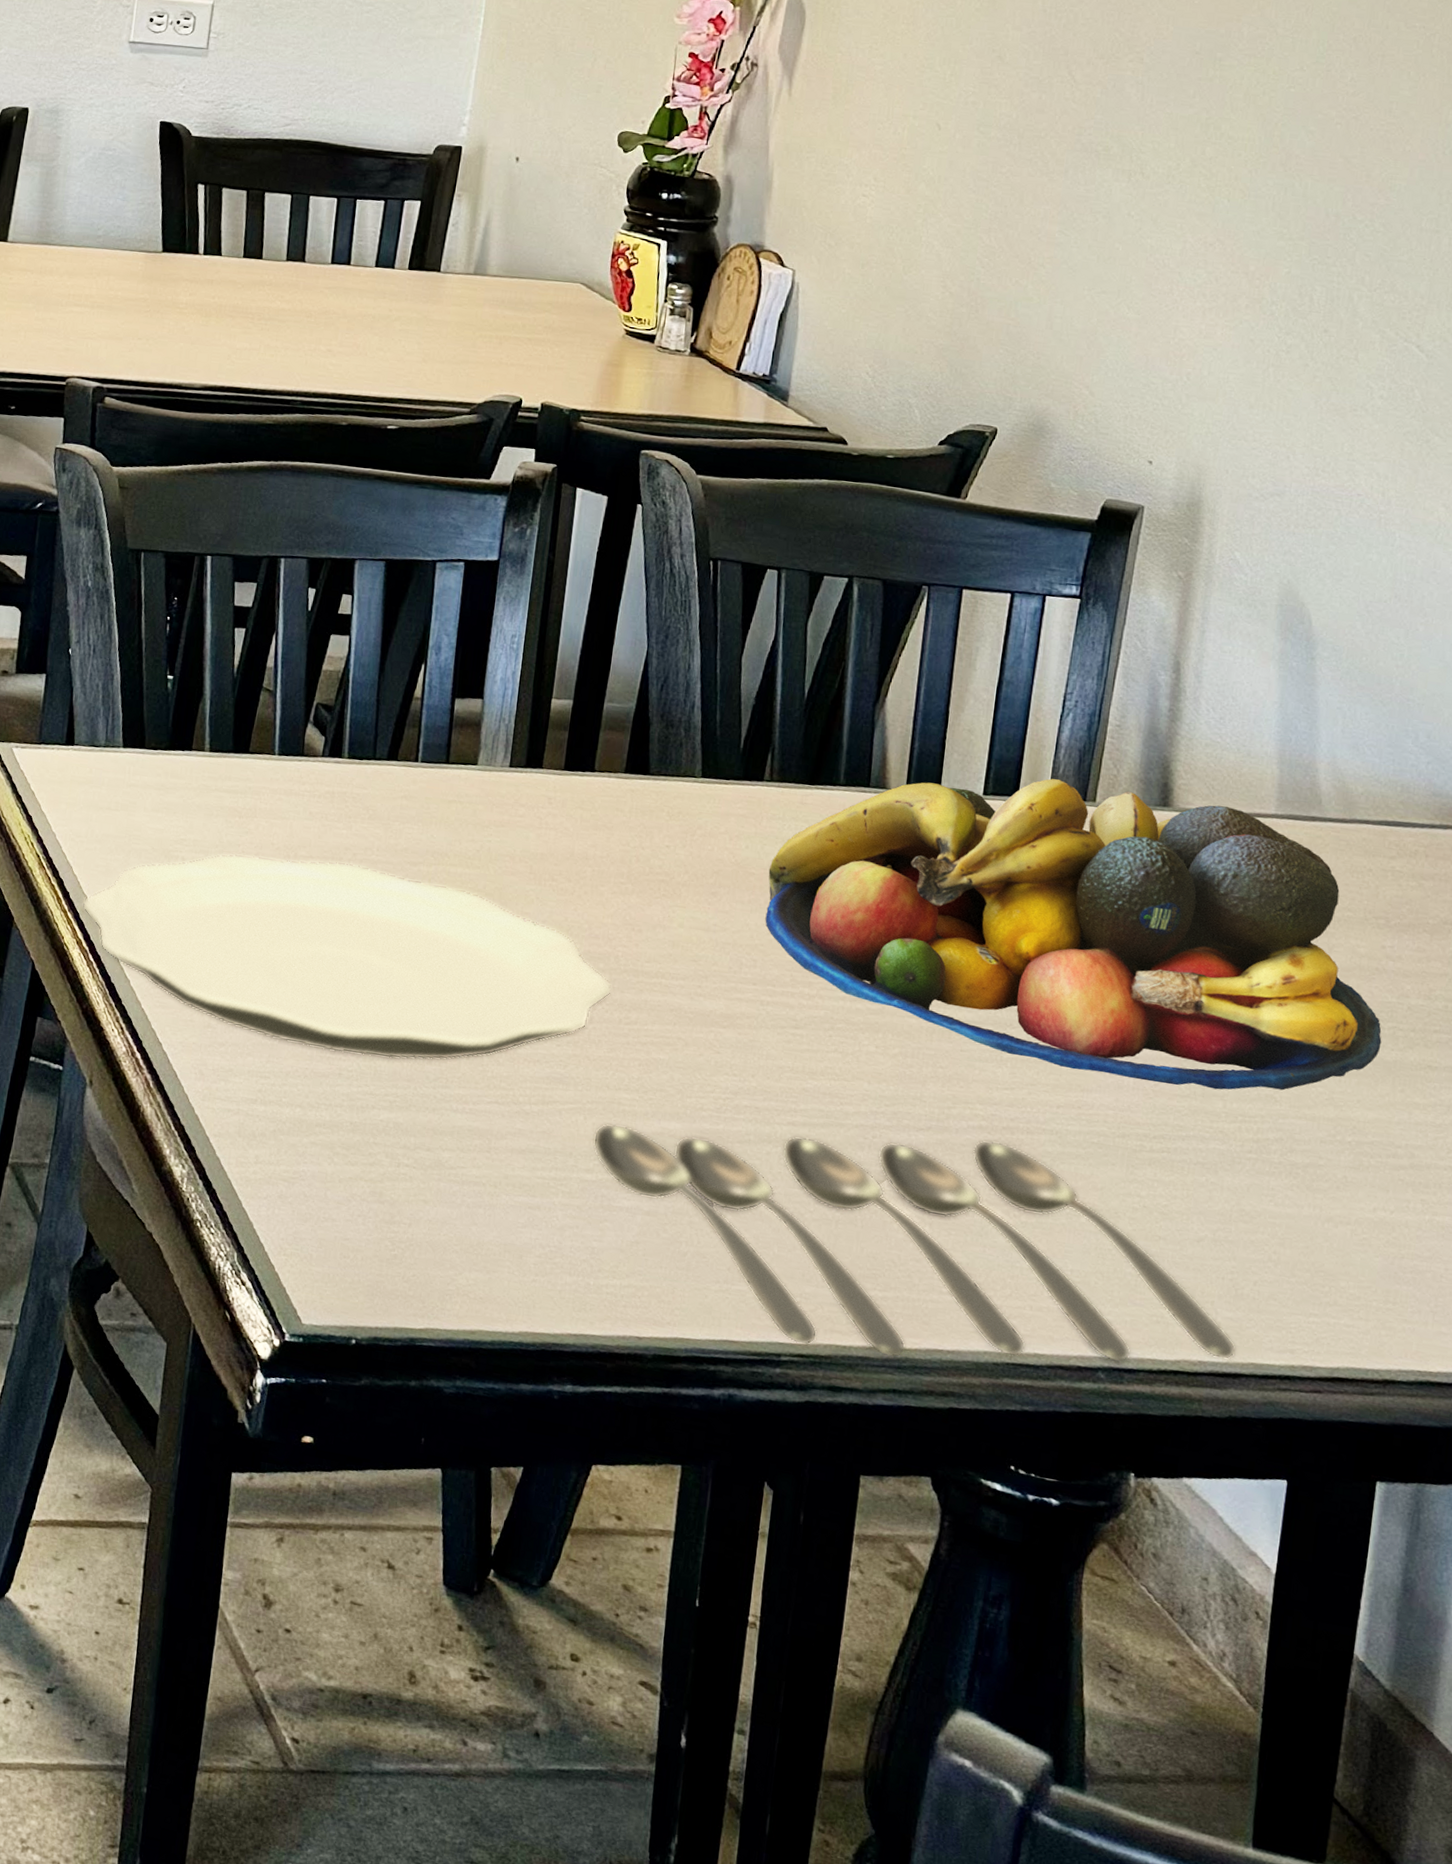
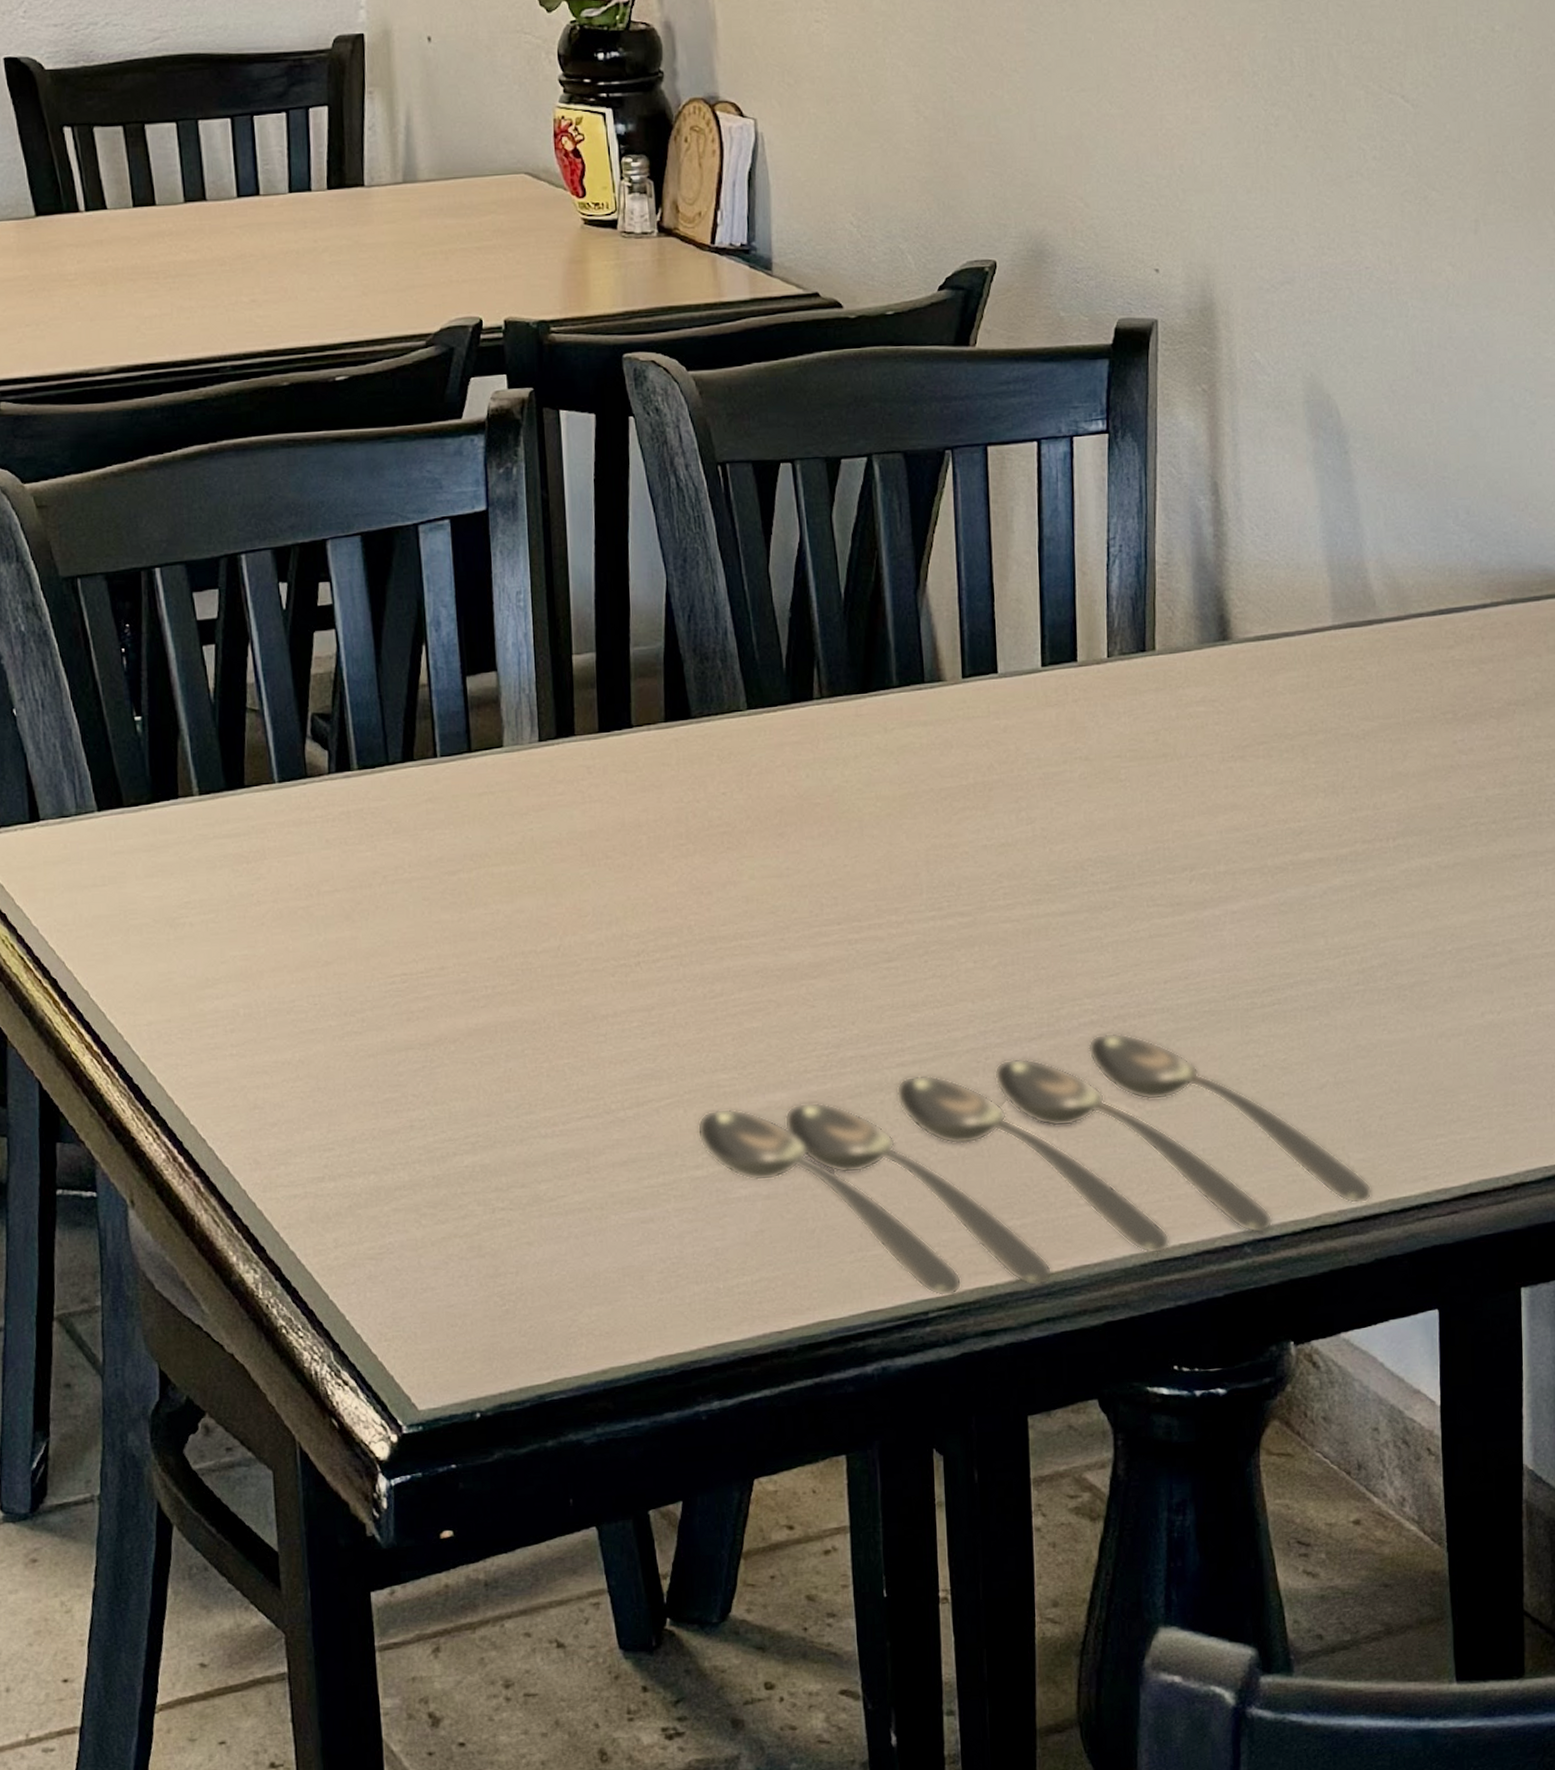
plate: present [82,853,613,1061] -> none [84,887,692,1105]
fruit bowl: present [765,778,1382,1091] -> none [834,627,1466,940]

